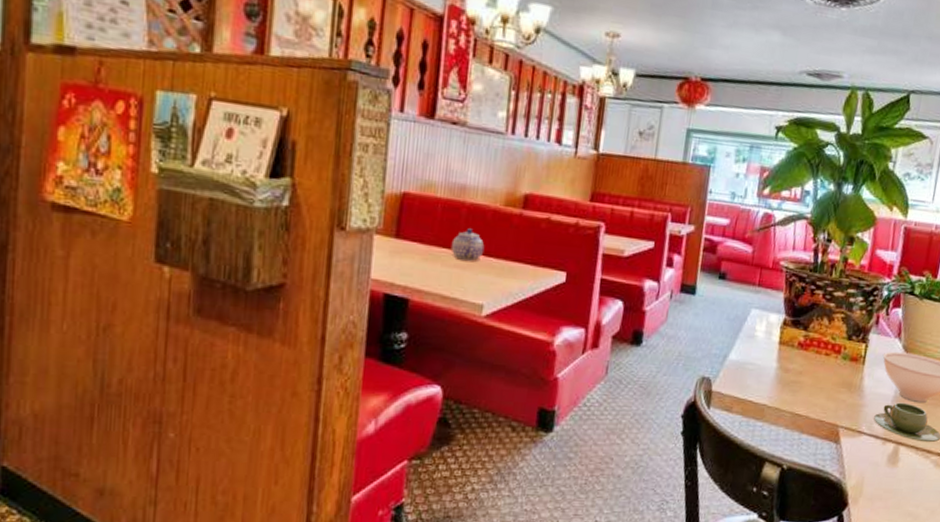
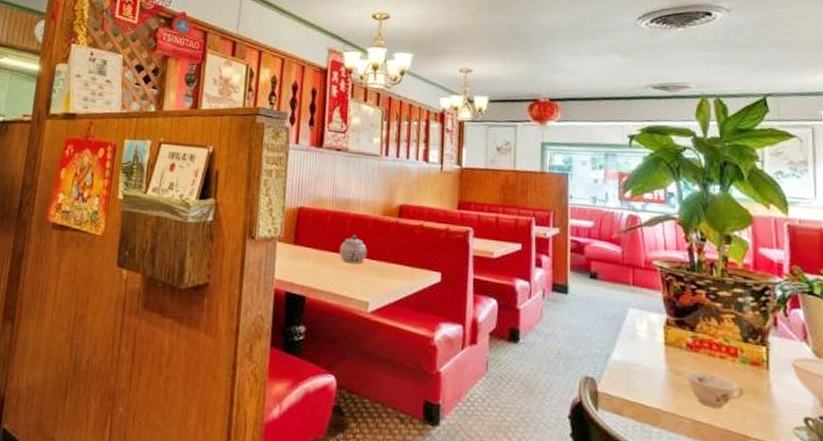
teacup: none [793,367,841,401] -> present [686,370,744,408]

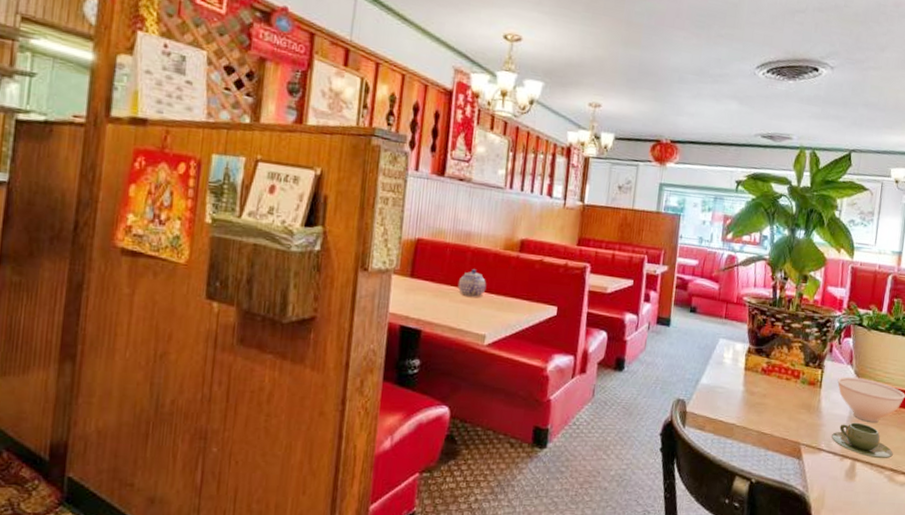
teacup: present [686,370,744,408] -> none [758,391,801,421]

